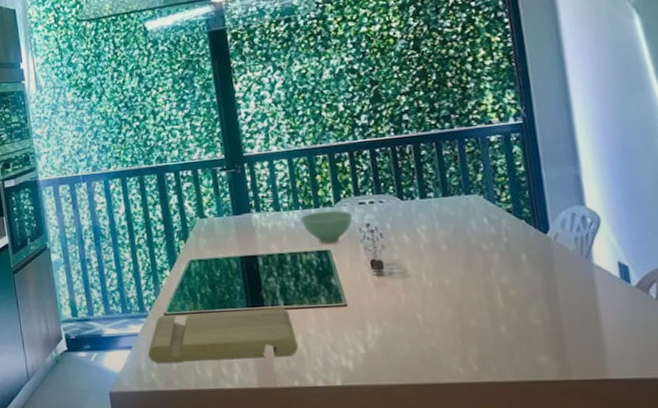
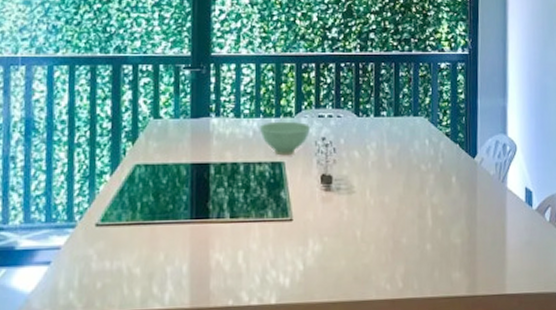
cutting board: present [148,307,298,363] -> none [70,220,238,281]

